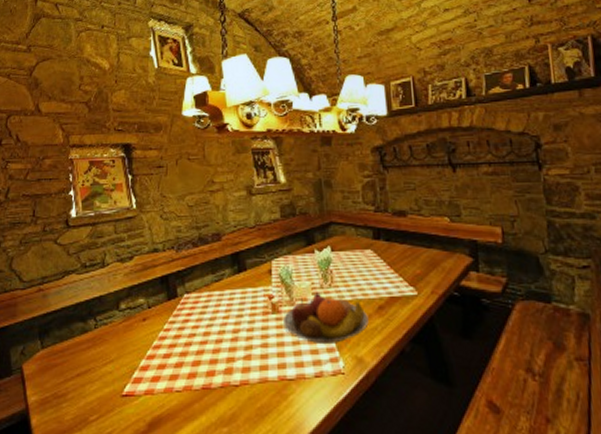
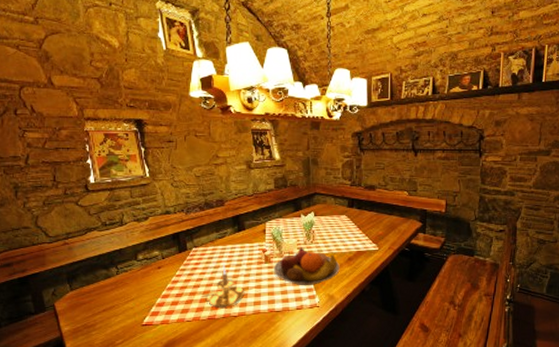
candle holder: none [195,315,248,373] -> present [202,264,245,308]

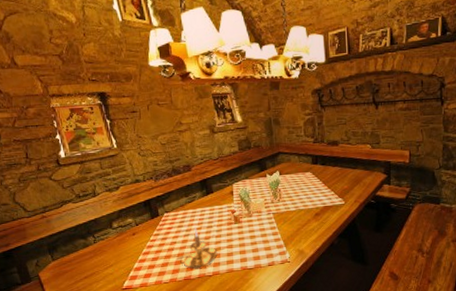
fruit bowl: present [273,247,340,286] -> none [243,206,308,243]

